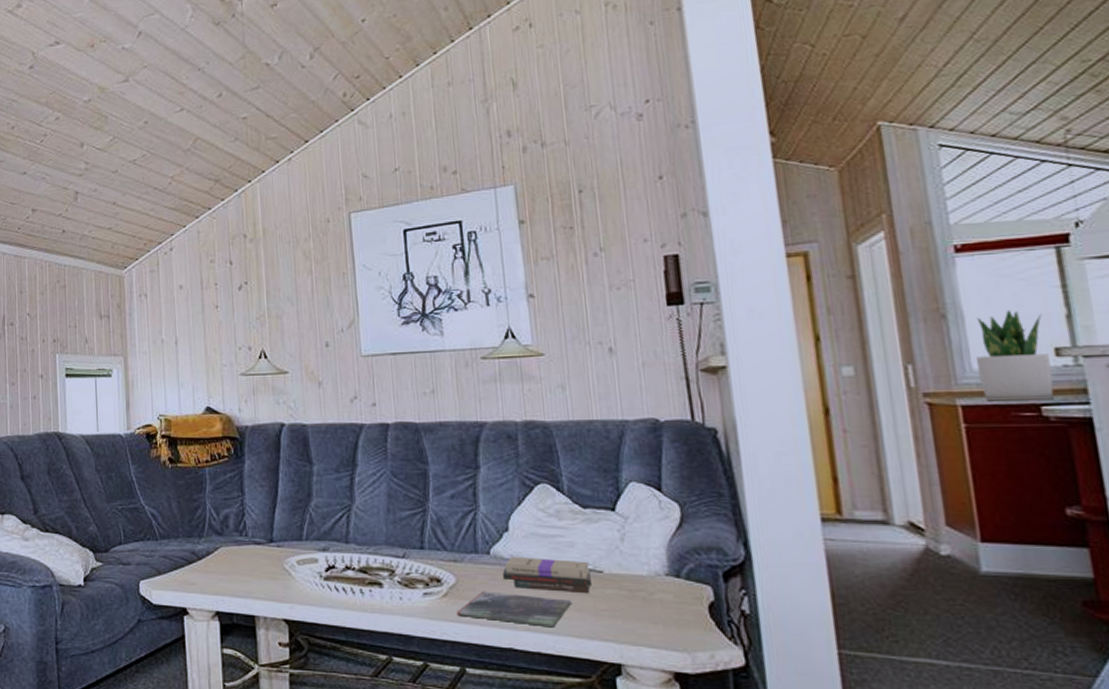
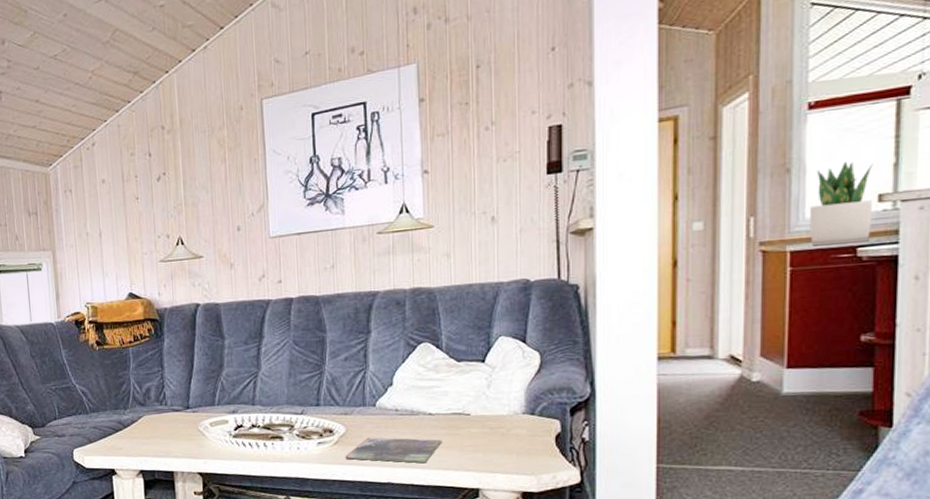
books: present [503,556,591,594] -> none [386,406,460,434]

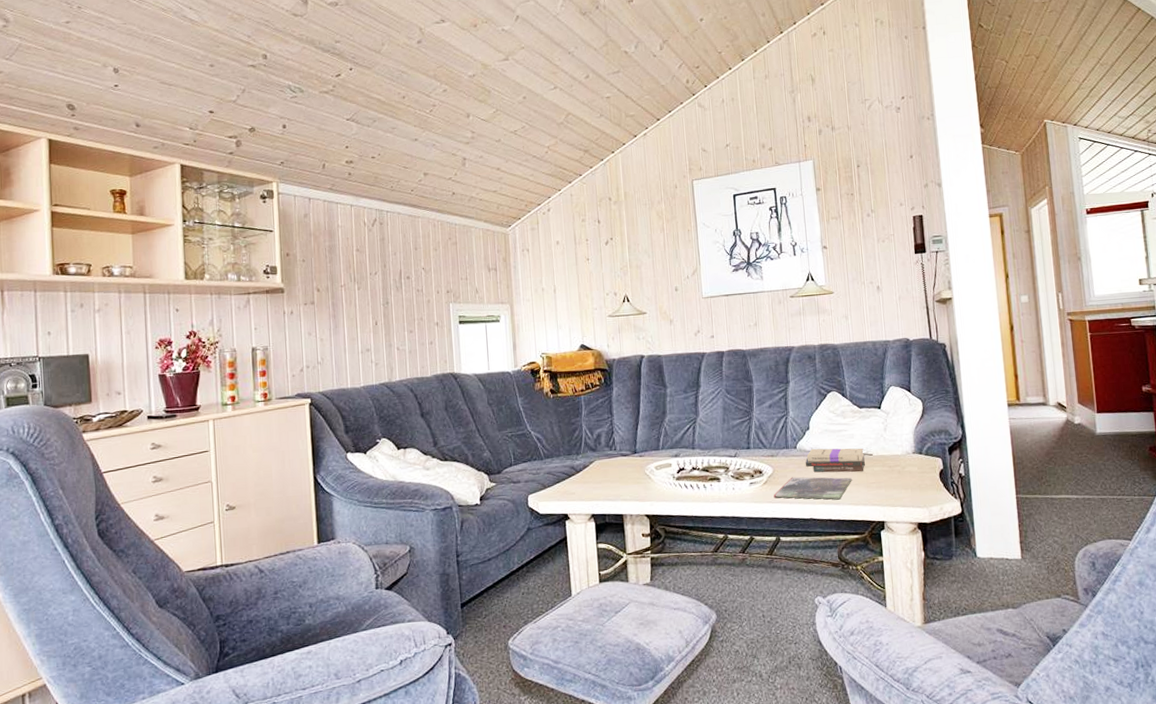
books: none [386,406,460,434] -> present [806,448,865,473]
planter: present [810,161,873,246] -> none [1097,253,1138,317]

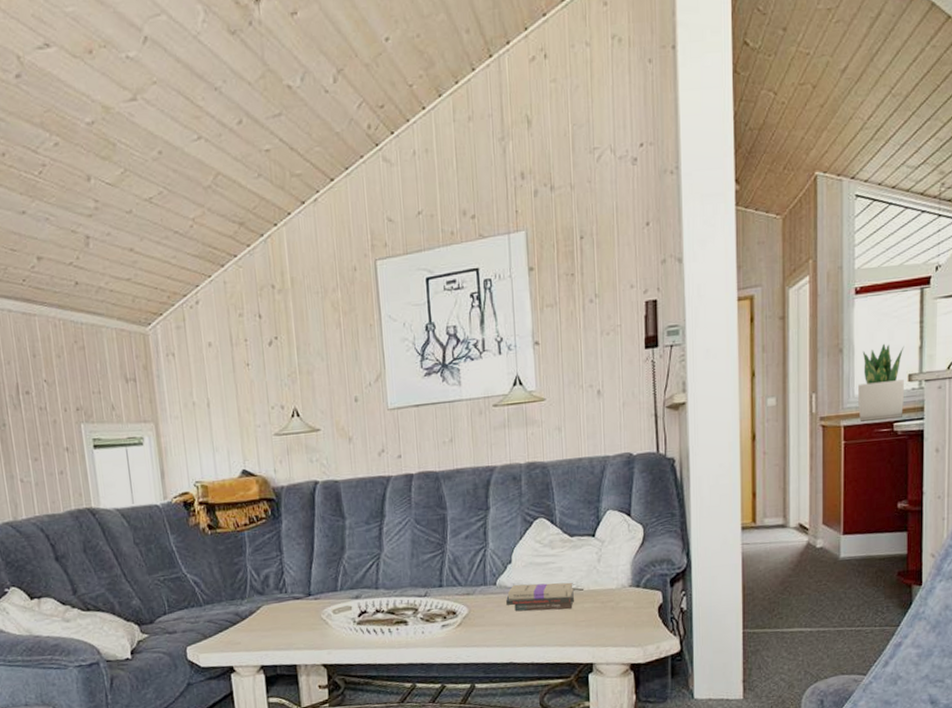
magazine: present [773,476,852,500] -> none [468,616,559,642]
planter: none [1097,253,1138,317] -> present [858,343,904,422]

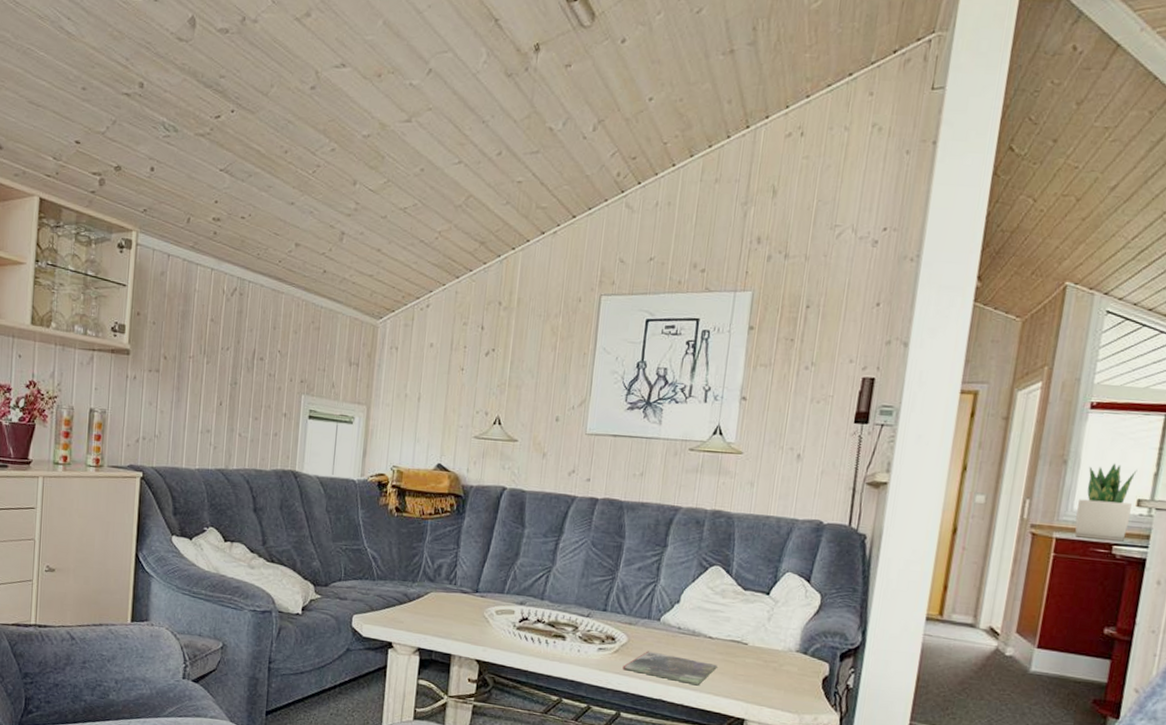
magazine: none [468,616,559,642] -> present [622,651,718,686]
books: present [506,582,574,612] -> none [667,624,739,661]

